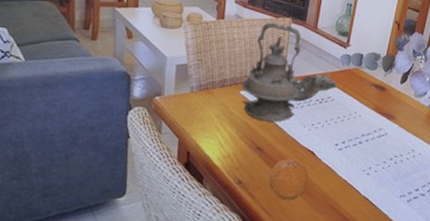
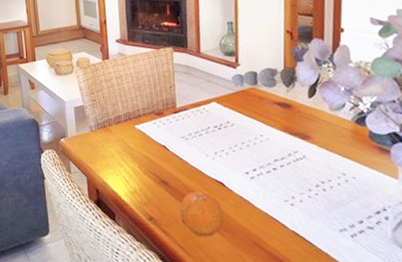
teapot: present [242,22,338,122] -> none [136,54,235,154]

